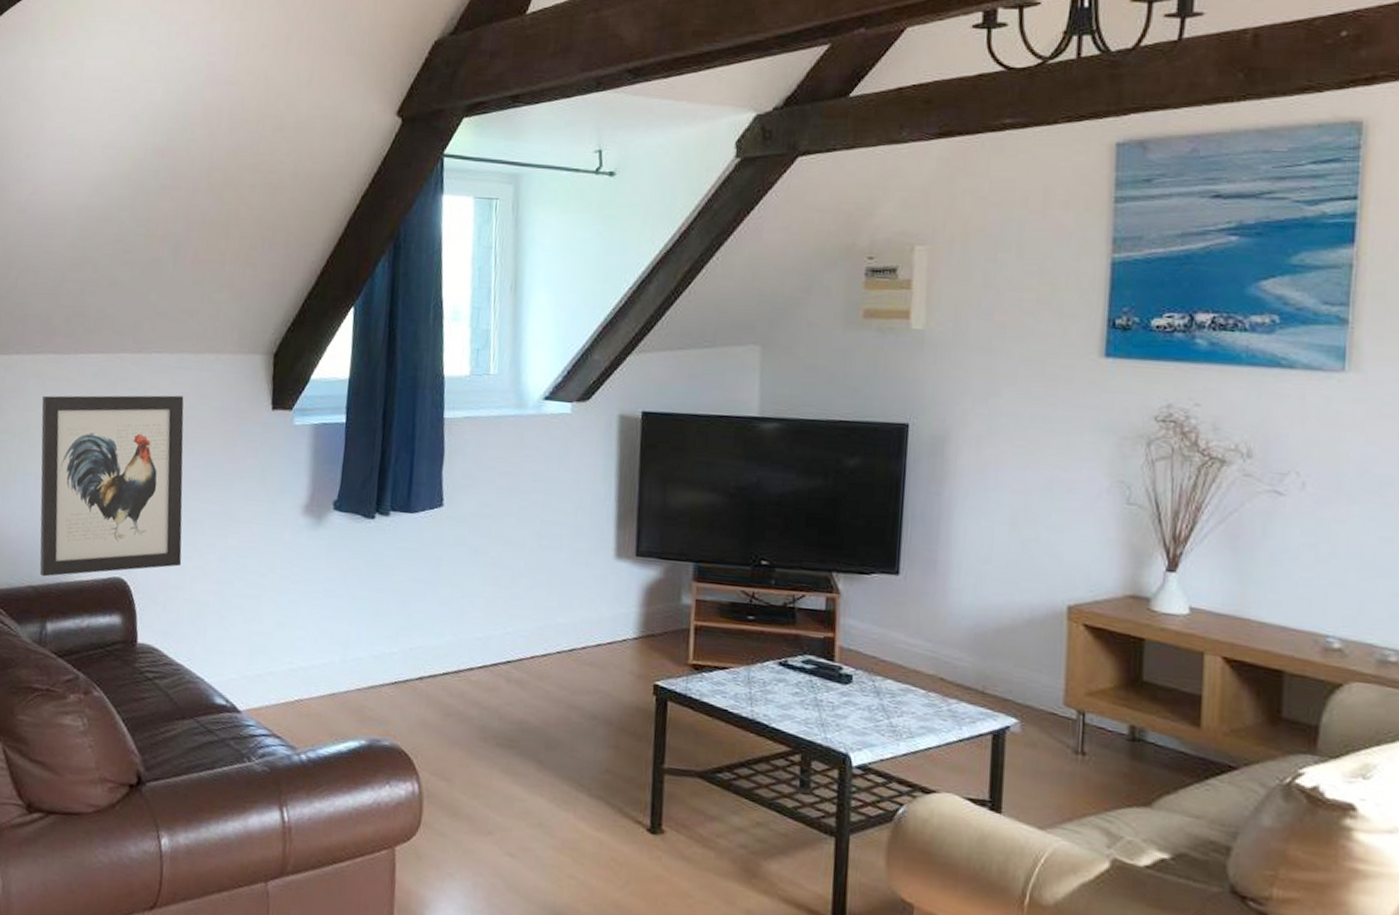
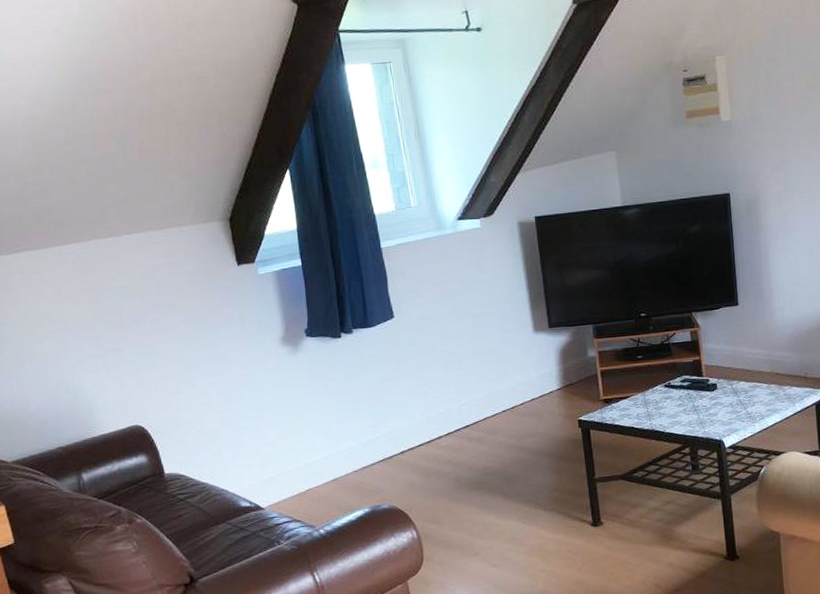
wall art: present [39,395,184,577] -> none [31,267,188,438]

